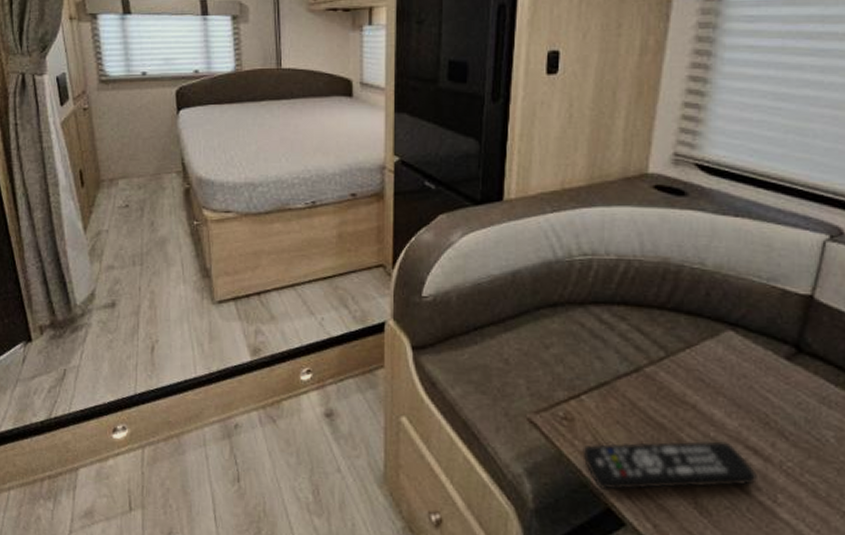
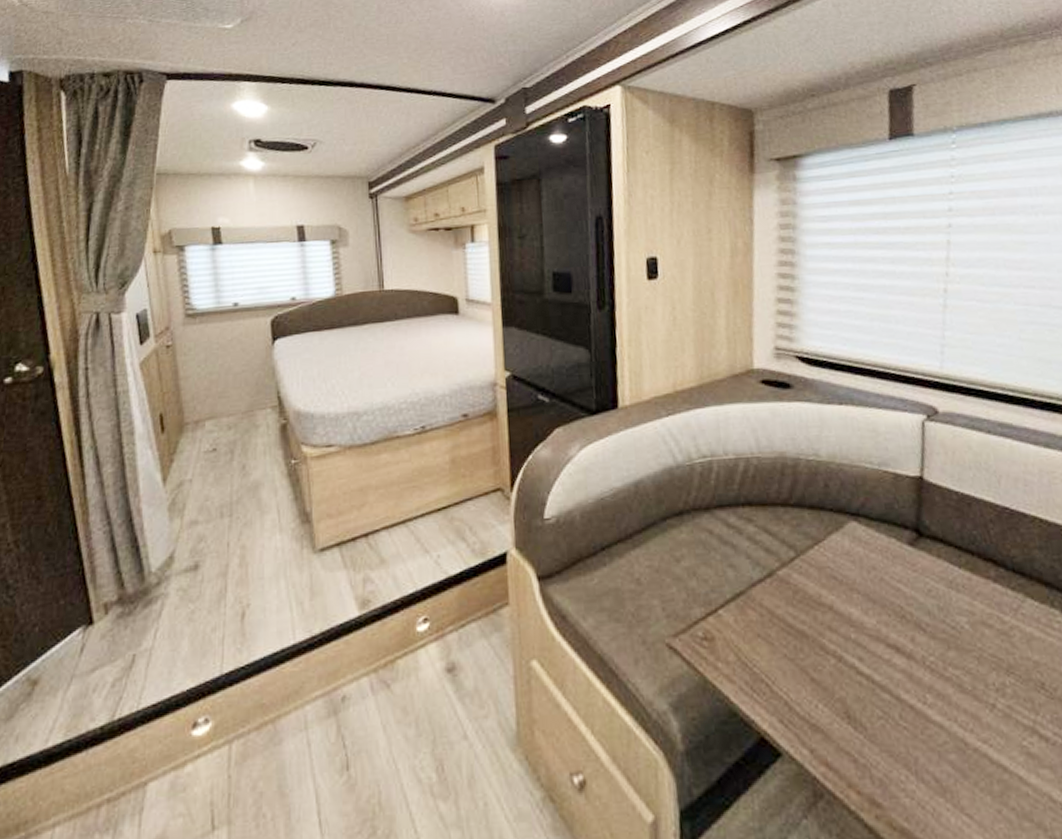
remote control: present [582,440,759,491] -> none [727,642,905,717]

